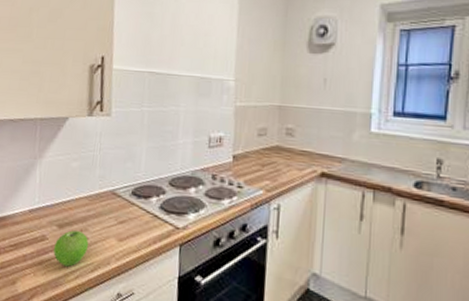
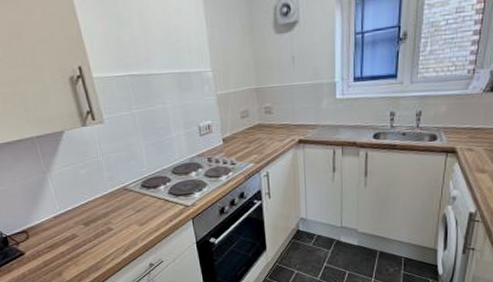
fruit: present [53,230,89,267] -> none [85,225,116,254]

